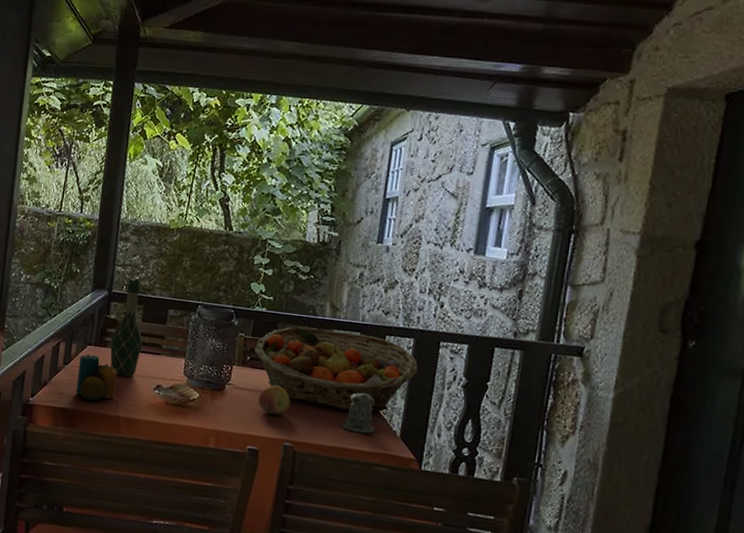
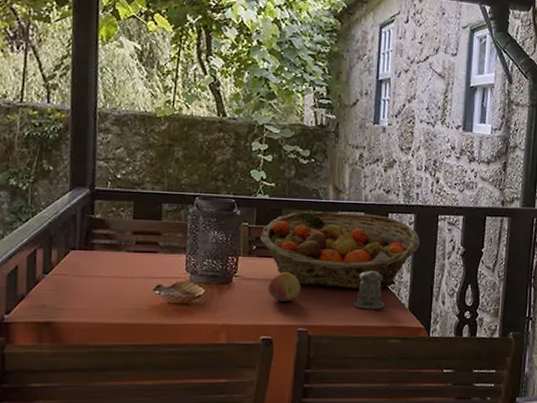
candle: present [76,354,117,401] -> none [62,259,110,310]
wine bottle: present [110,279,143,377] -> none [98,174,136,280]

